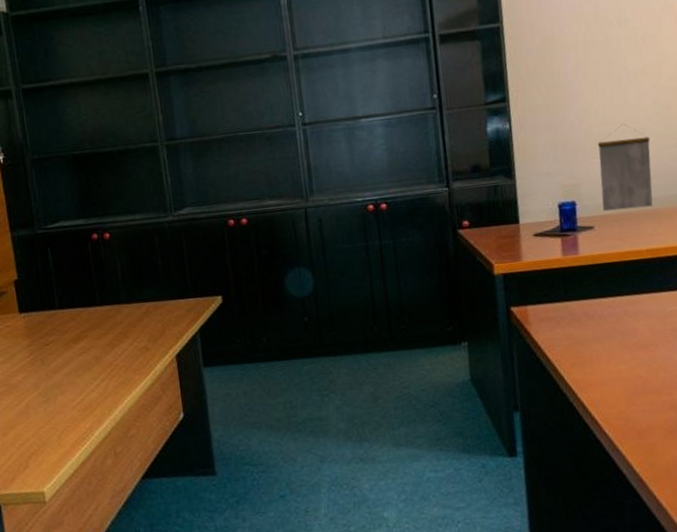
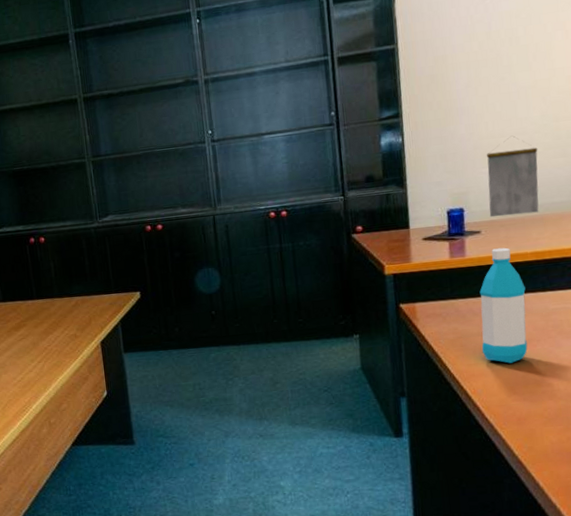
water bottle: none [594,244,646,372] -> present [479,247,528,364]

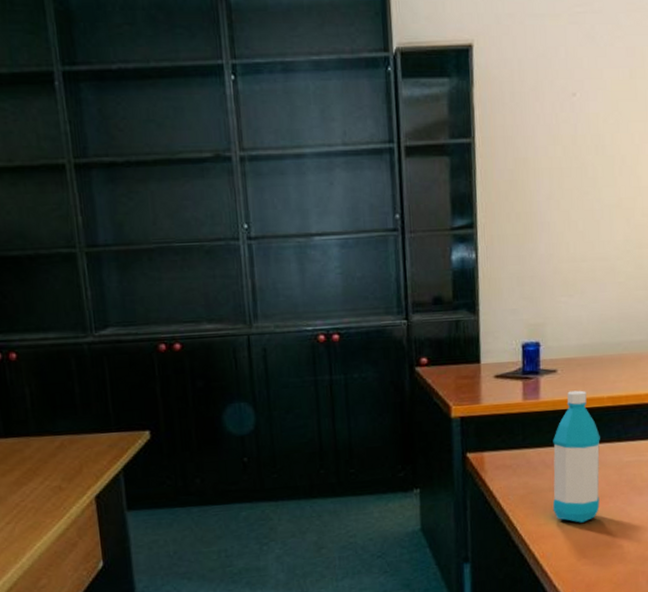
calendar: present [486,136,539,218] -> none [566,262,620,355]

